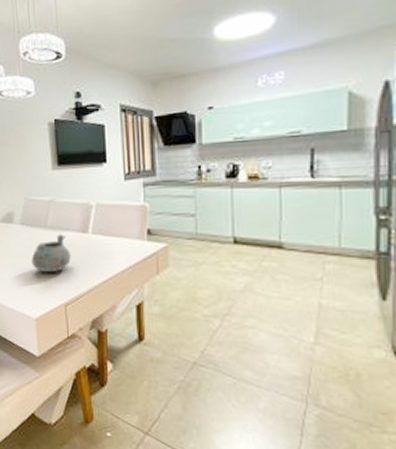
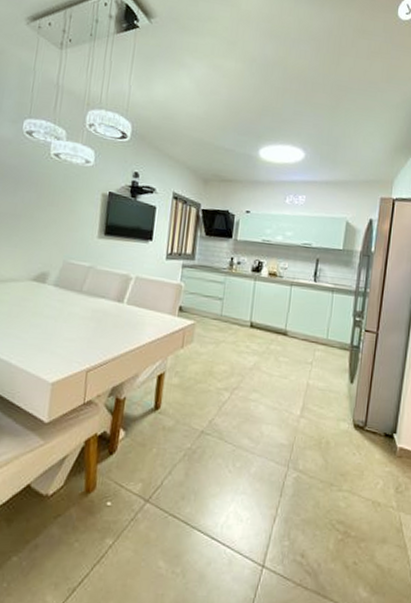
decorative bowl: present [31,234,71,273] -> none [58,300,102,338]

